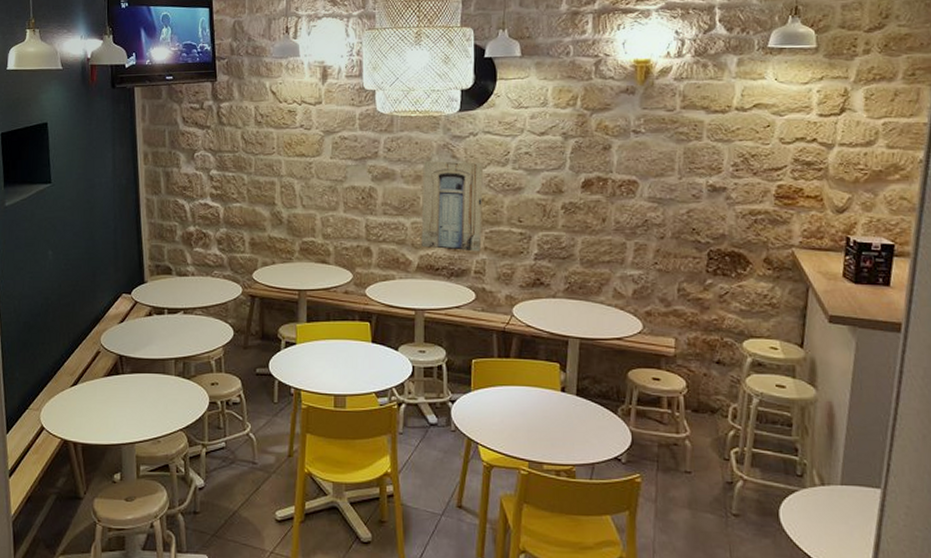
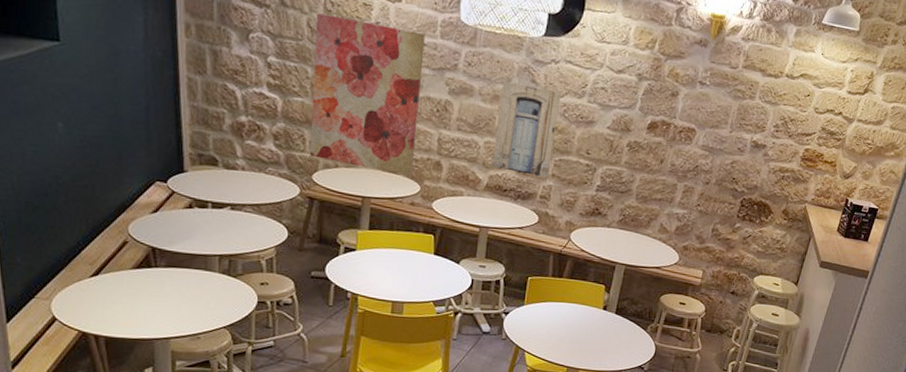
wall art: none [249,125,346,265] -> present [310,13,426,176]

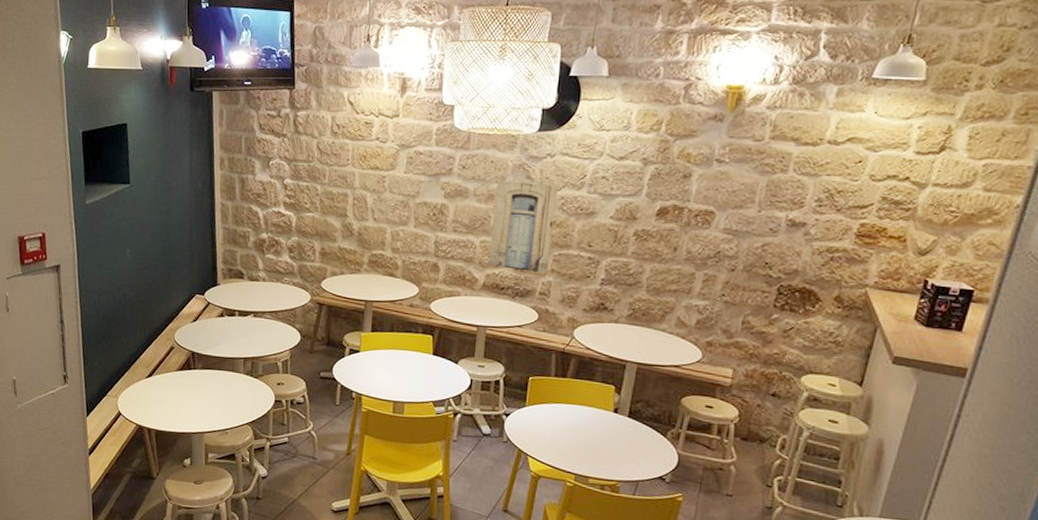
wall art: present [310,13,426,176] -> none [319,136,422,279]

